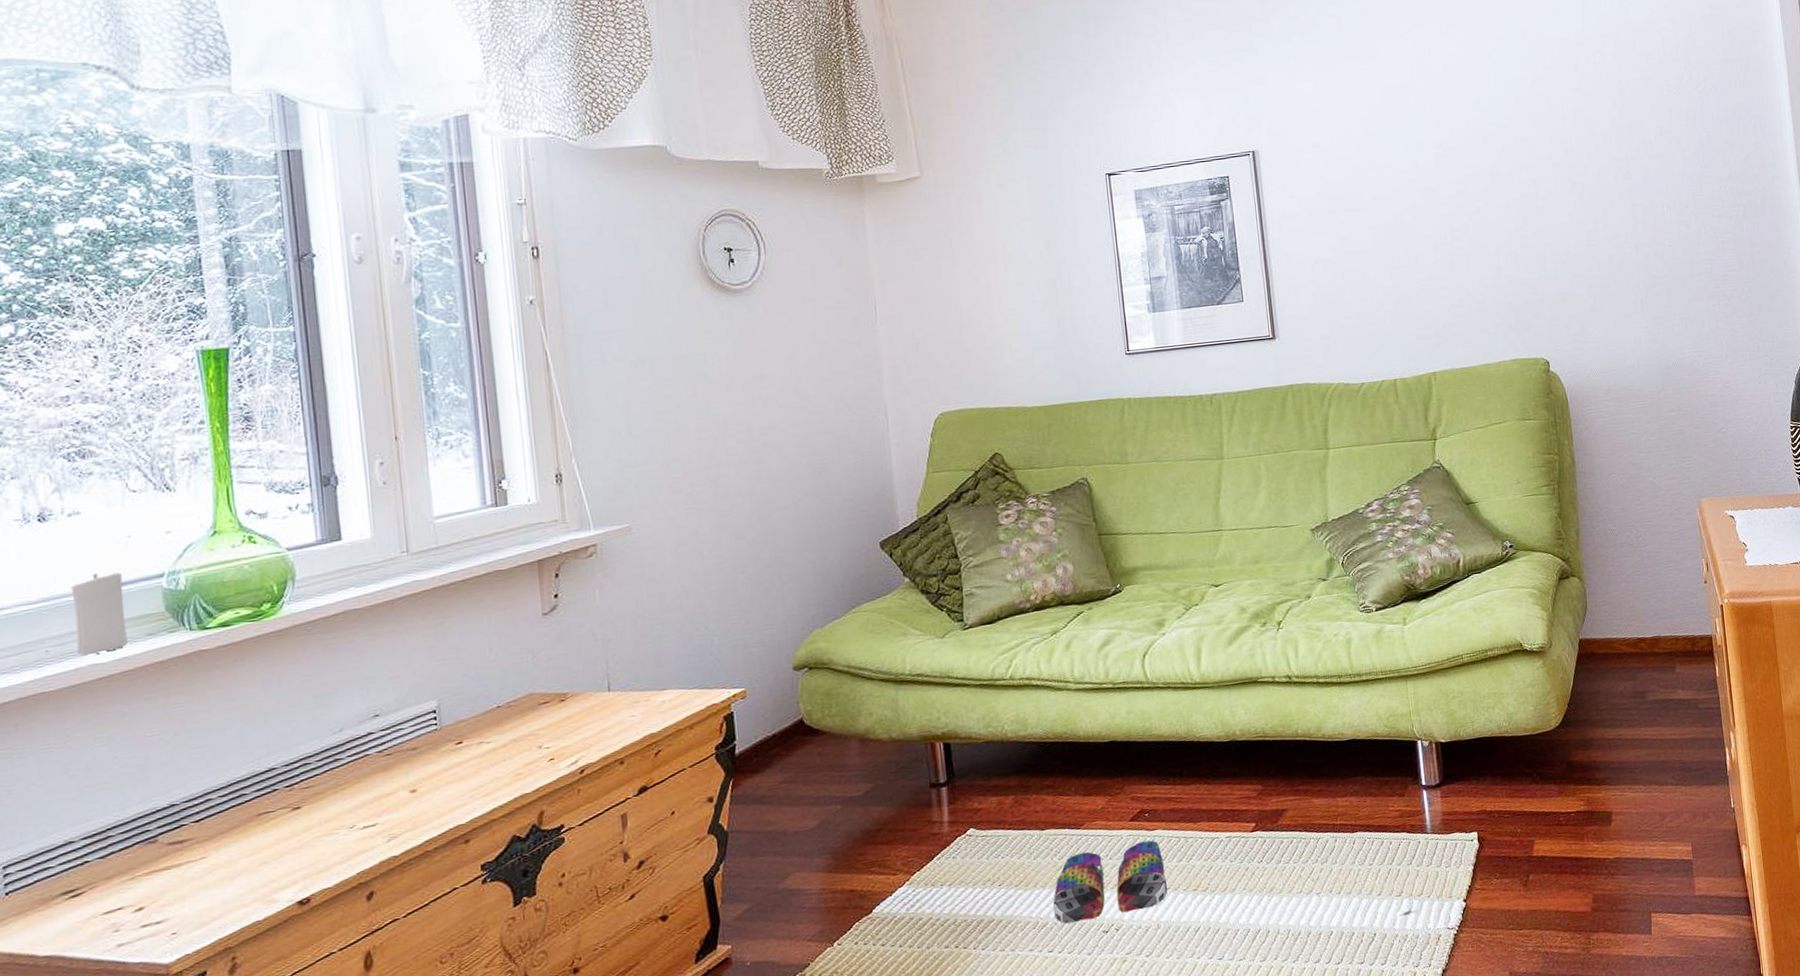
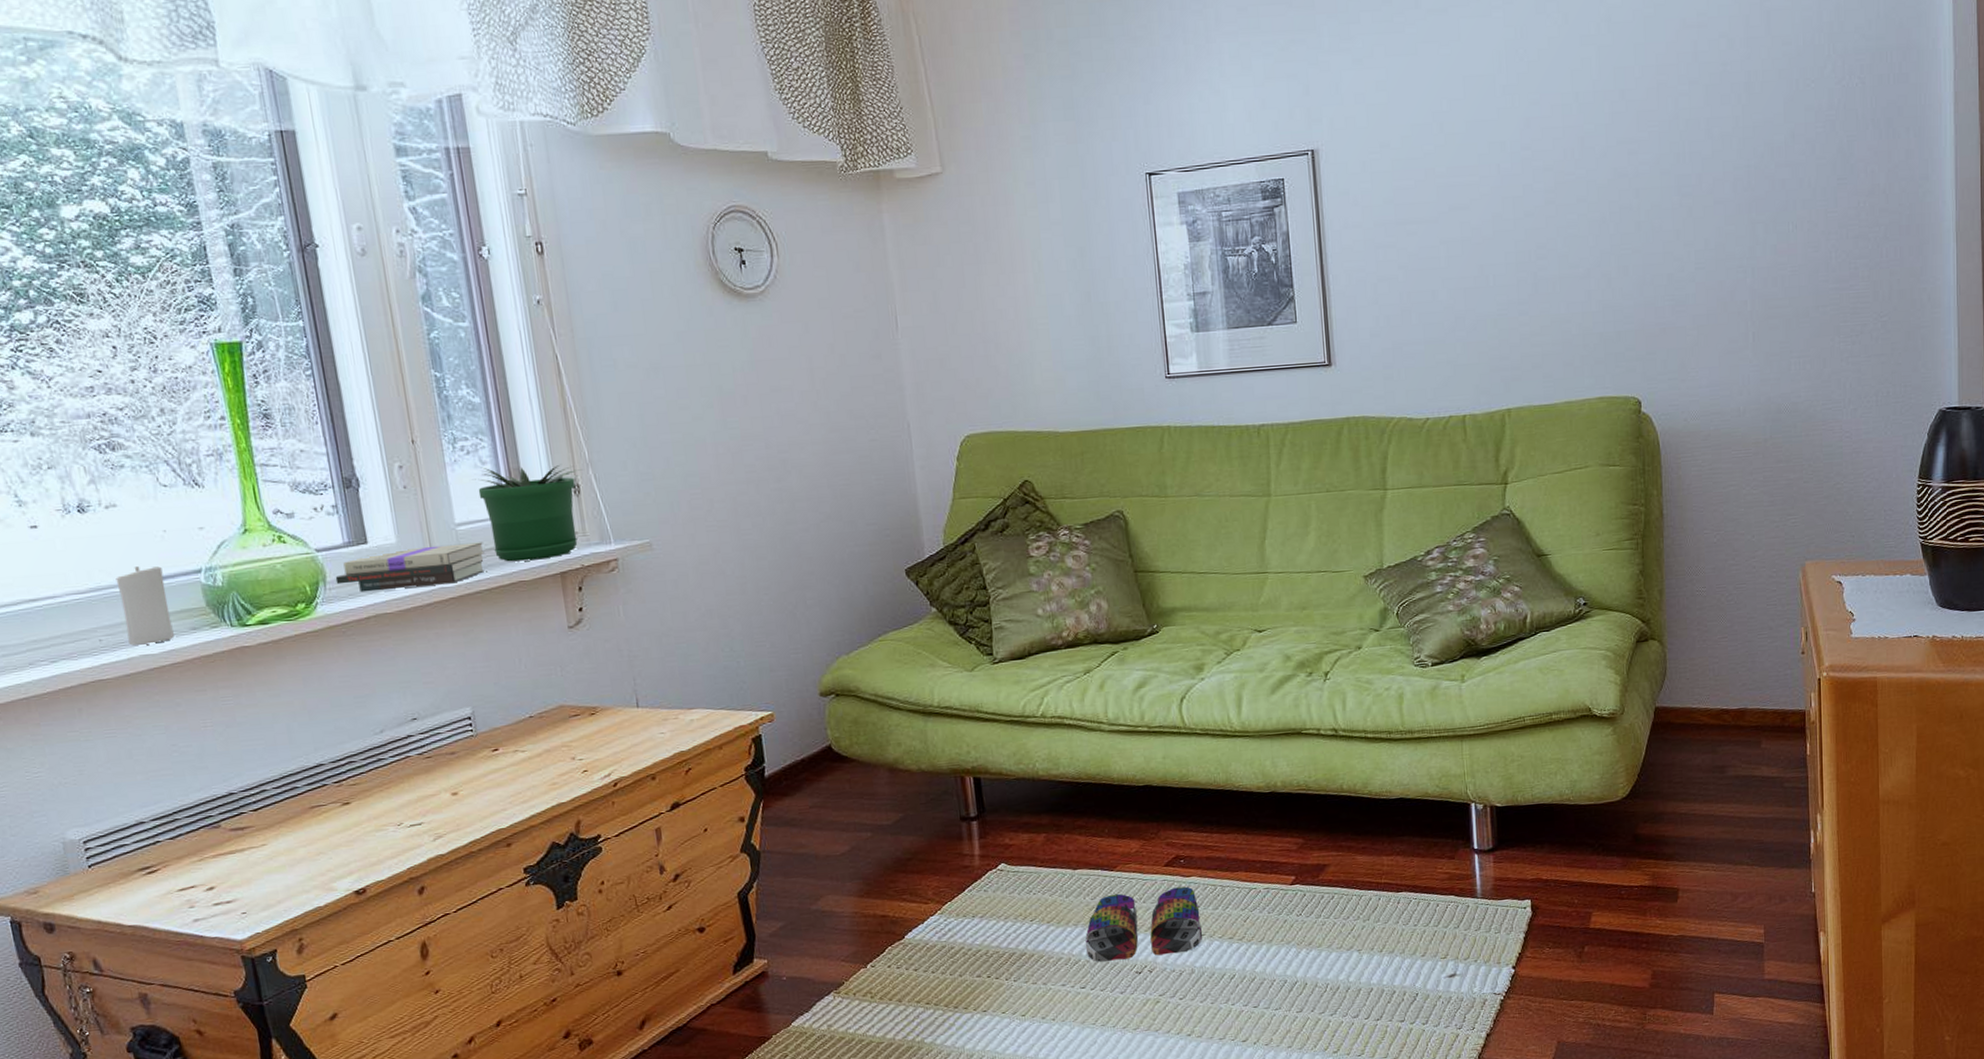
books: none [305,533,461,590] -> present [335,542,485,593]
planter: none [453,456,565,553] -> present [472,465,582,562]

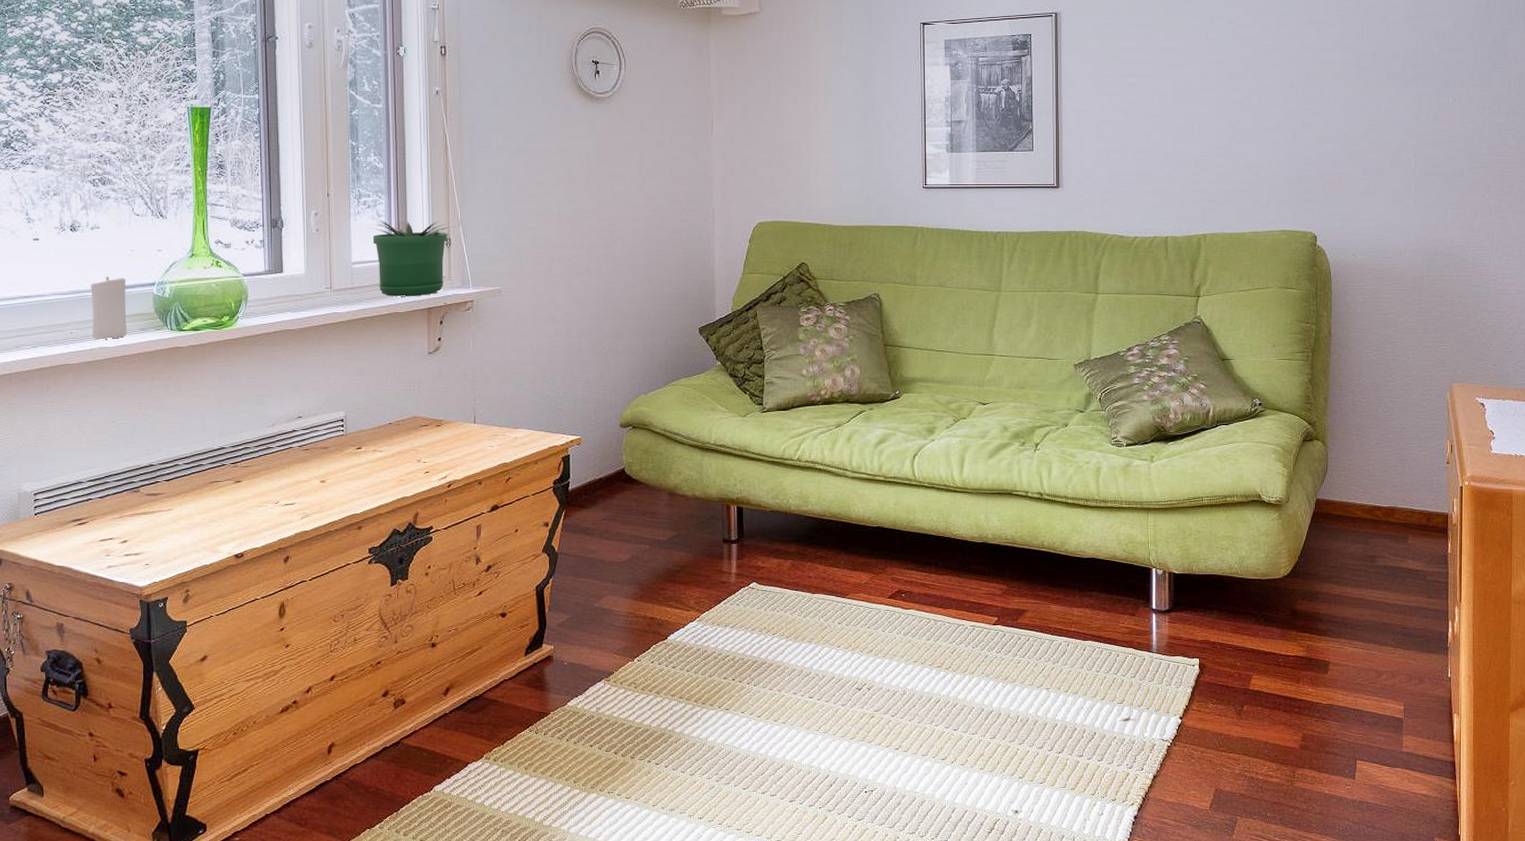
books: present [335,542,485,593] -> none [255,278,371,311]
slippers: present [1085,886,1202,962] -> none [817,617,915,676]

